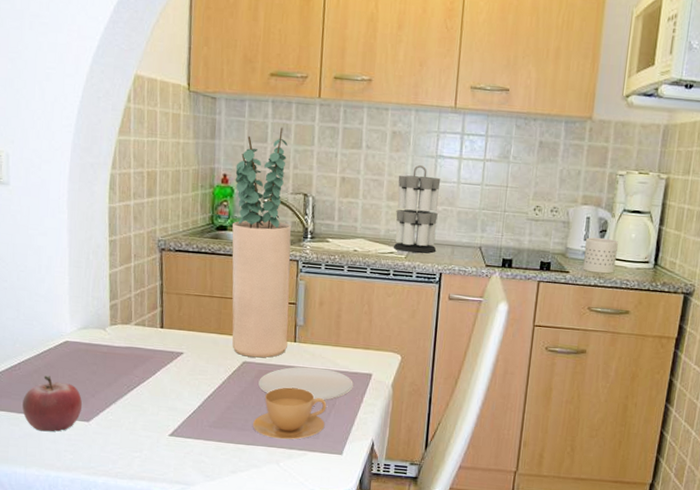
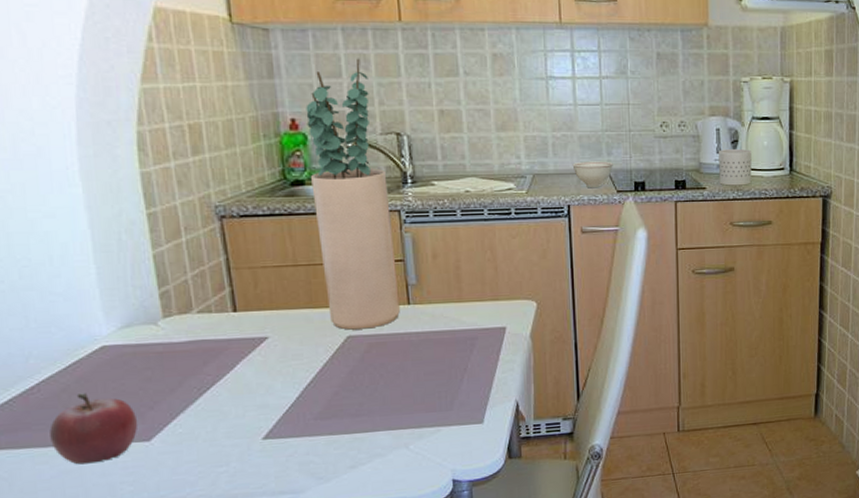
teacup: present [253,387,327,440] -> none [370,356,458,419]
plate: present [258,366,353,401] -> none [370,329,486,370]
spice rack: present [393,164,441,253] -> none [506,88,561,187]
bowl: none [448,234,486,261] -> present [572,161,613,189]

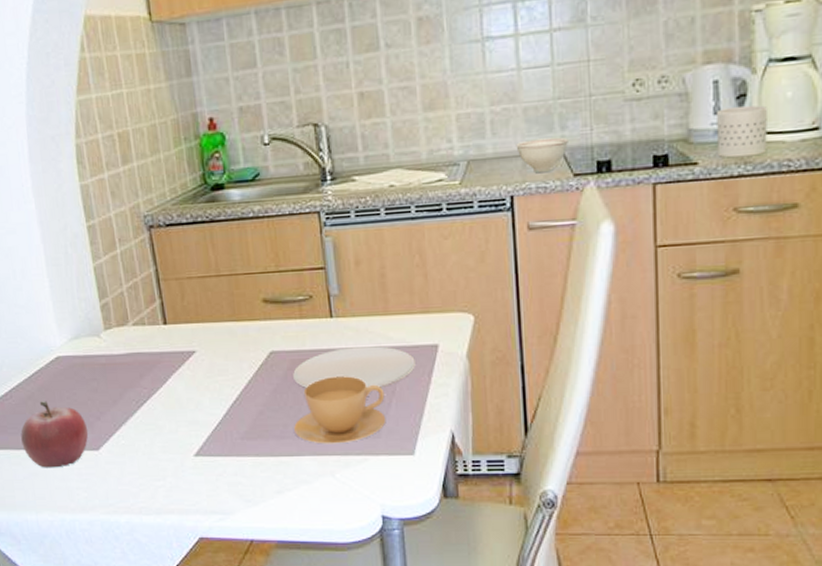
vase: present [306,58,400,330] -> none [222,43,322,345]
plate: none [370,329,486,370] -> present [293,346,415,389]
teacup: none [370,356,458,419] -> present [294,376,386,444]

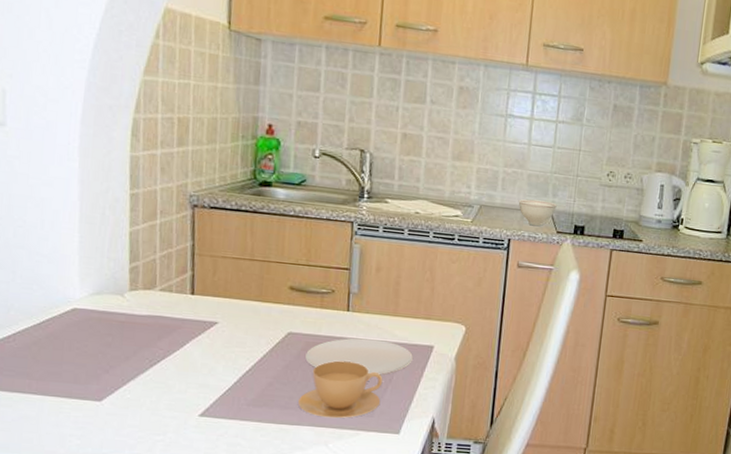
fruit: present [21,401,88,468] -> none [17,348,94,414]
mug: present [717,105,767,158] -> none [656,205,692,244]

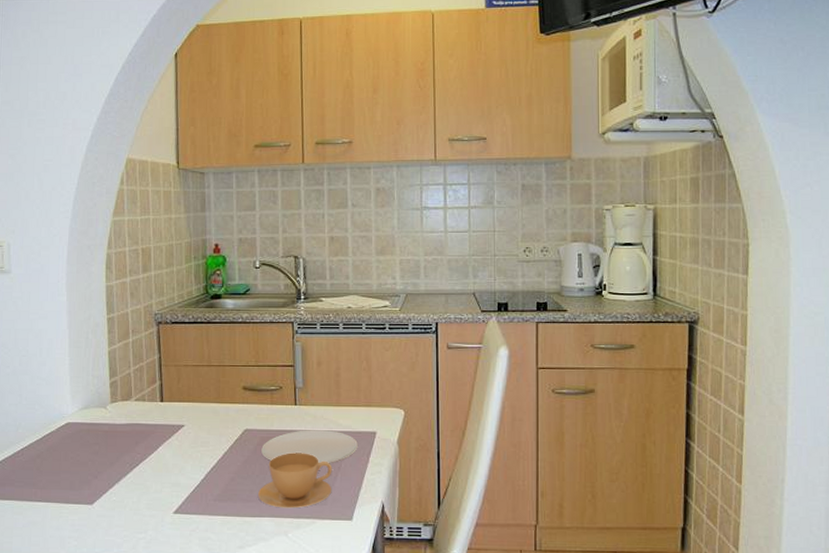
bowl: present [518,199,557,227] -> none [441,283,478,308]

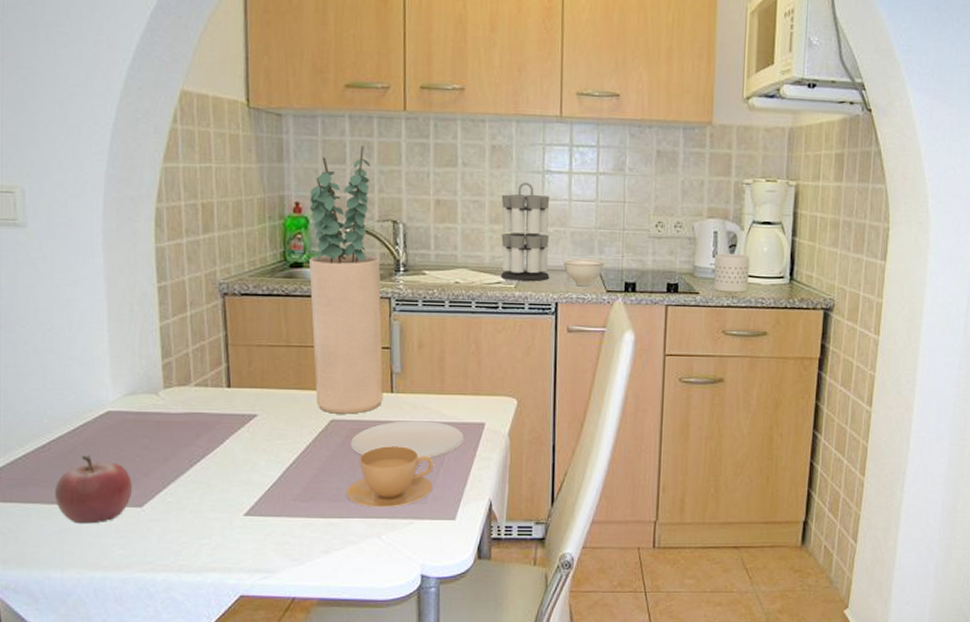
fruit: none [26,460,86,518] -> present [55,455,133,524]
vase: none [226,194,288,424] -> present [309,145,384,414]
spice rack: none [385,217,430,305] -> present [500,181,550,282]
bowl: none [441,283,478,308] -> present [563,258,604,287]
mug: none [580,274,614,309] -> present [714,253,750,293]

